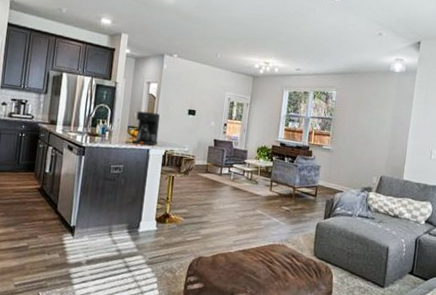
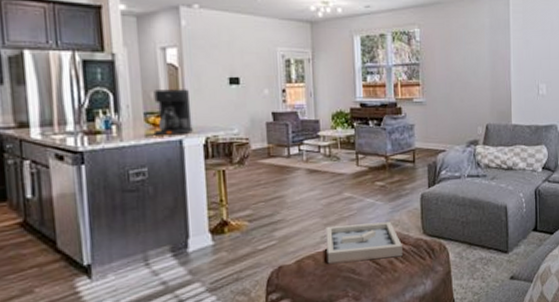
decorative tray: none [235,233,296,270] -> present [326,221,403,264]

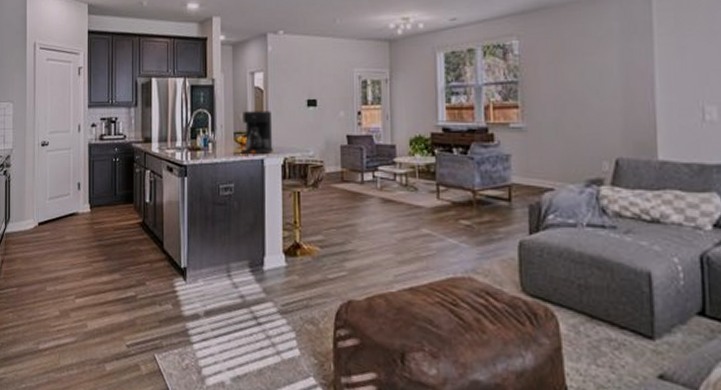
decorative tray: present [326,221,403,264] -> none [400,264,493,316]

